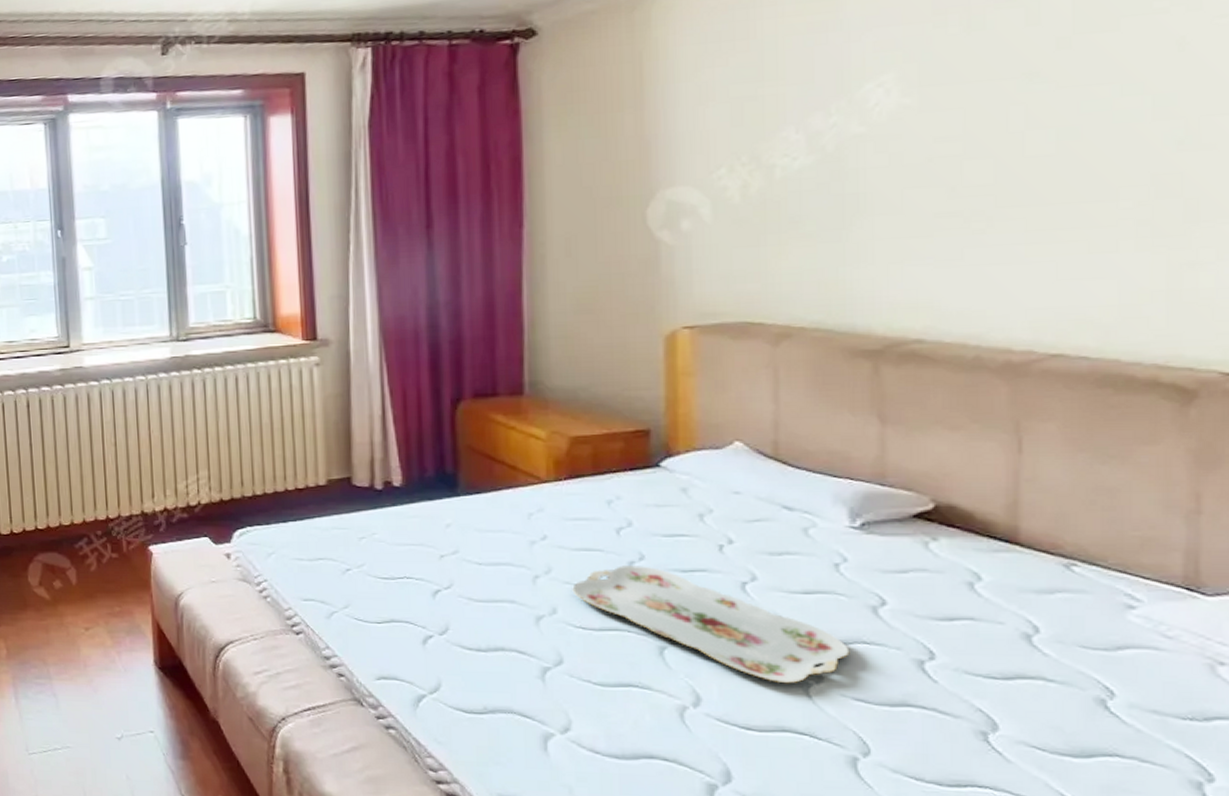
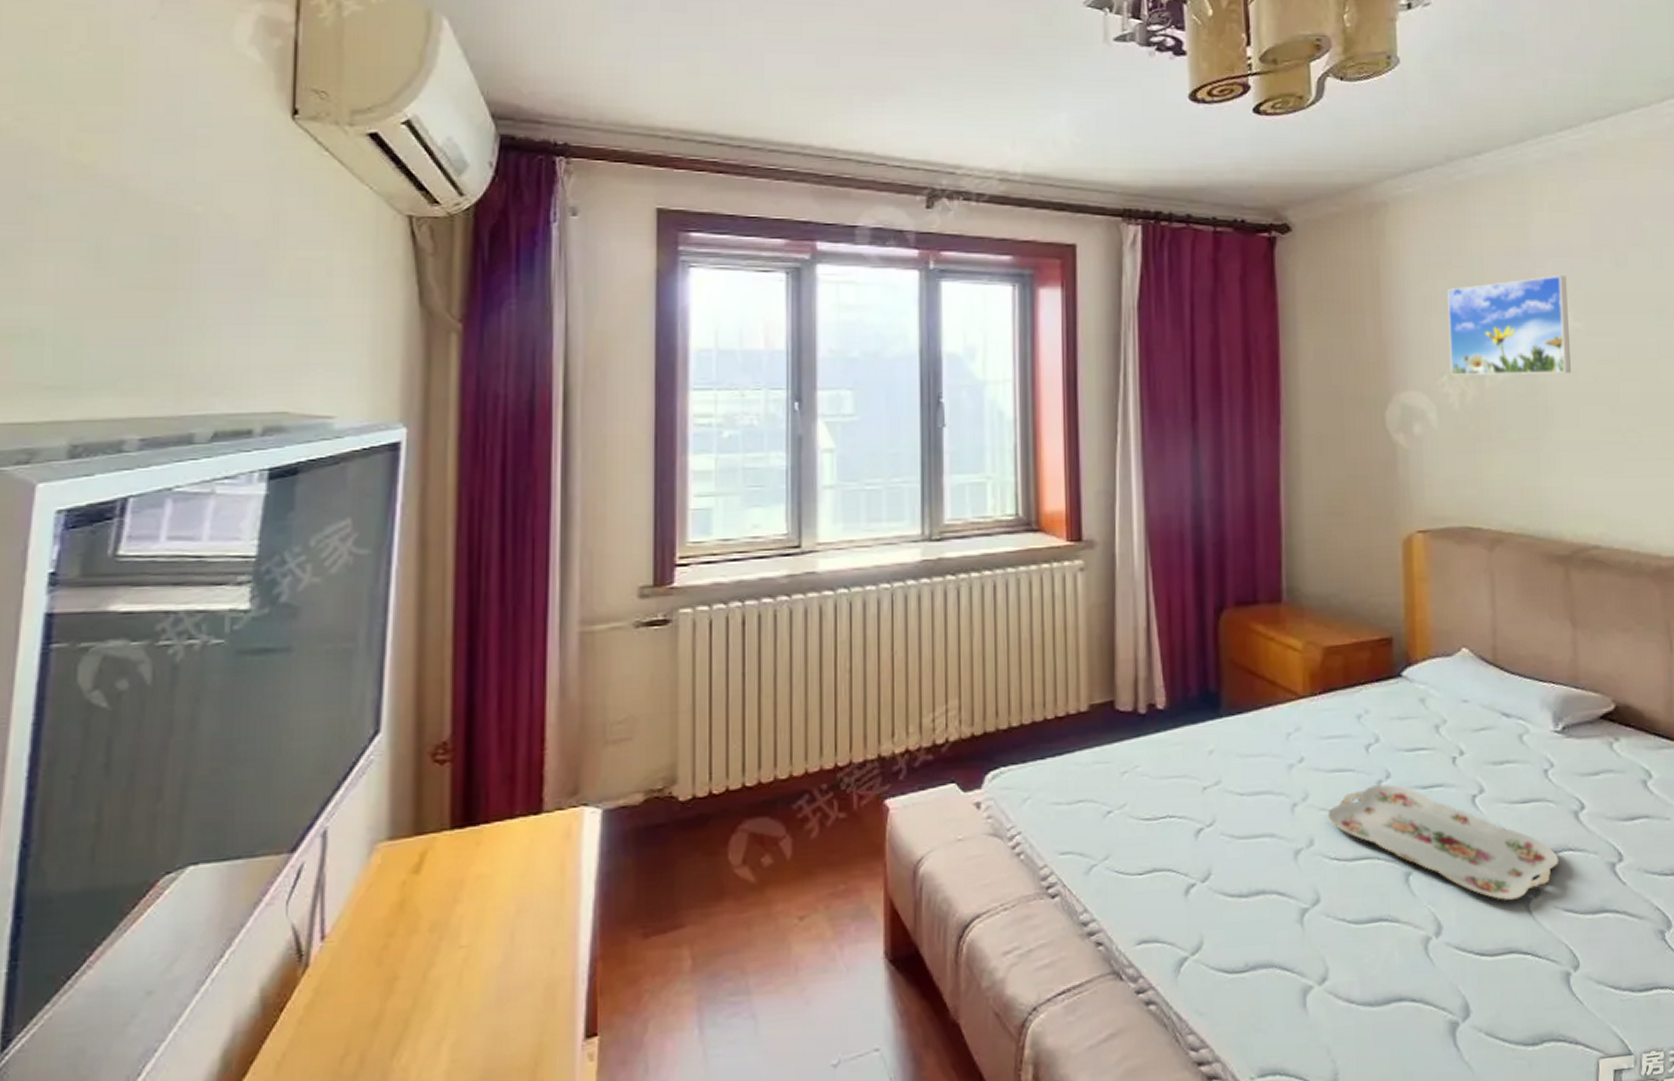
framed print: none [729,47,894,167] -> present [1448,276,1571,376]

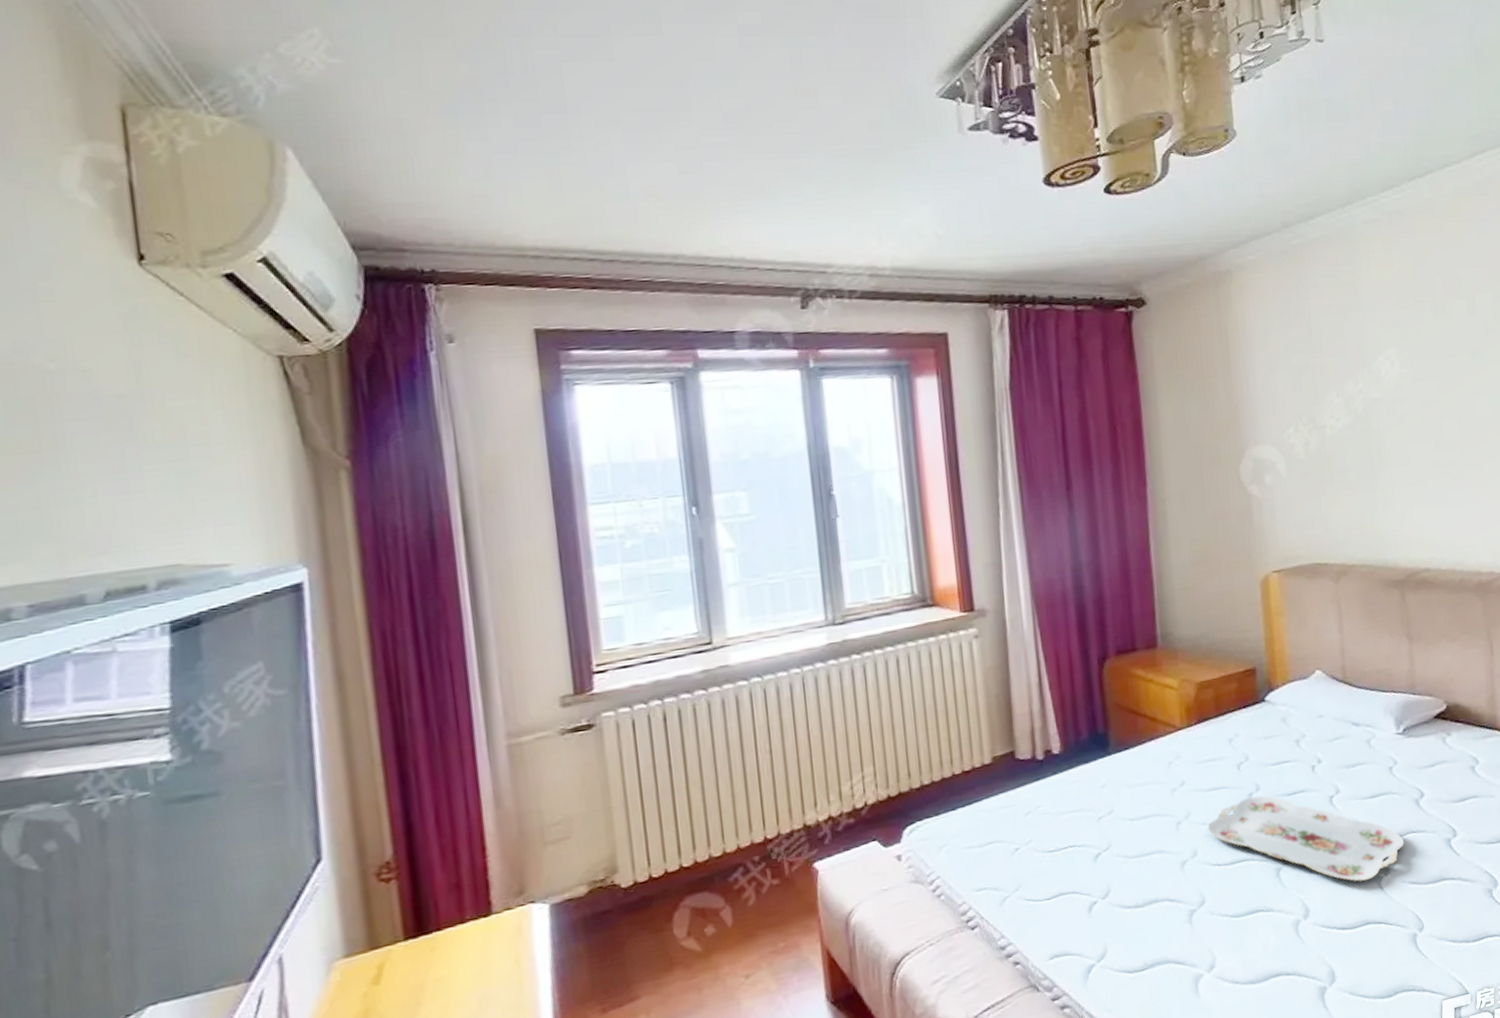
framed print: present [1448,276,1571,376] -> none [1289,327,1400,427]

